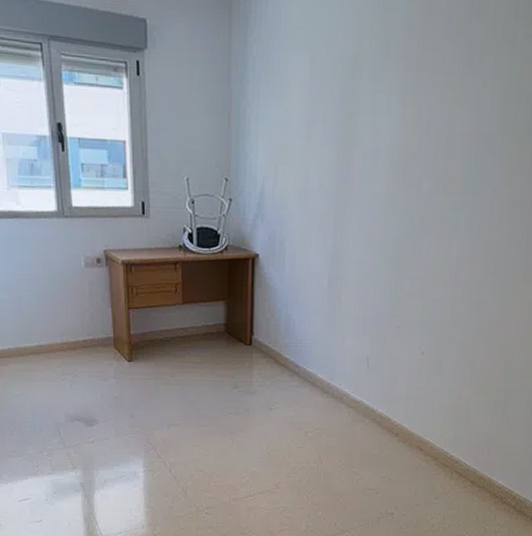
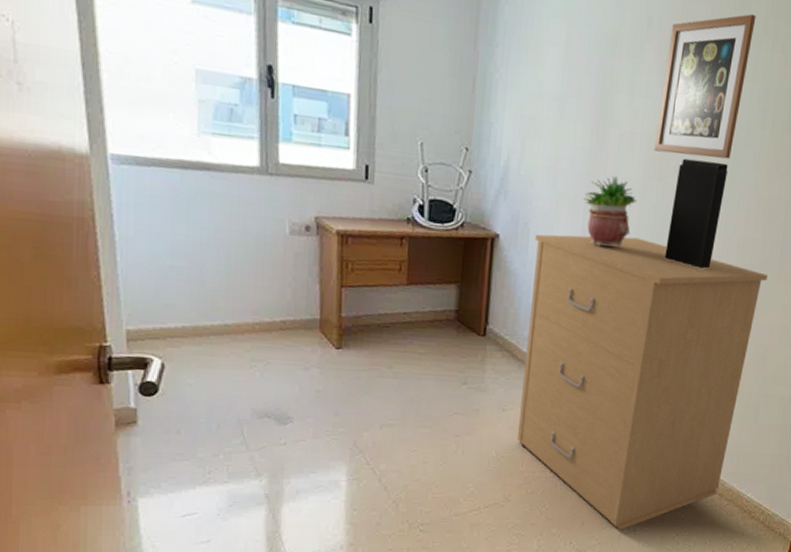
filing cabinet: none [283,248,513,513] -> present [516,234,768,530]
potted plant: none [332,191,382,259] -> present [583,175,637,247]
wall art: none [397,20,494,166] -> present [654,13,756,159]
rifle magazine: none [411,169,470,273] -> present [665,158,728,269]

